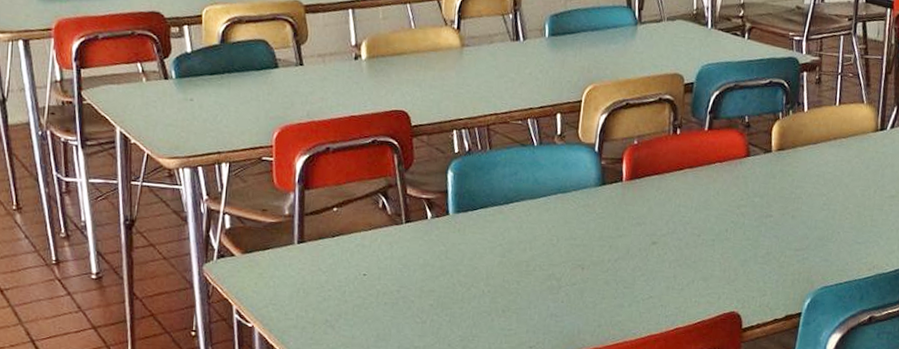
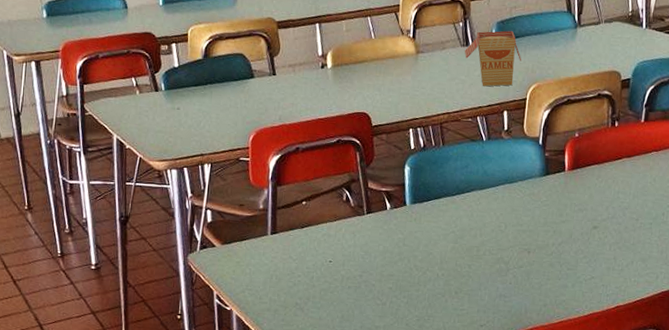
food container: none [514,25,577,87] -> present [464,31,522,87]

